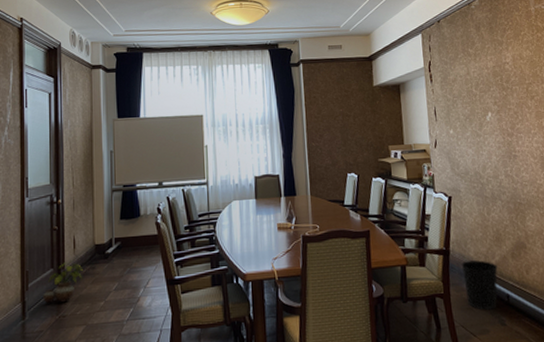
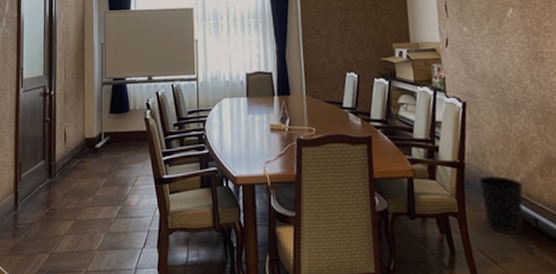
potted plant: present [43,262,83,304] -> none [34,155,73,196]

